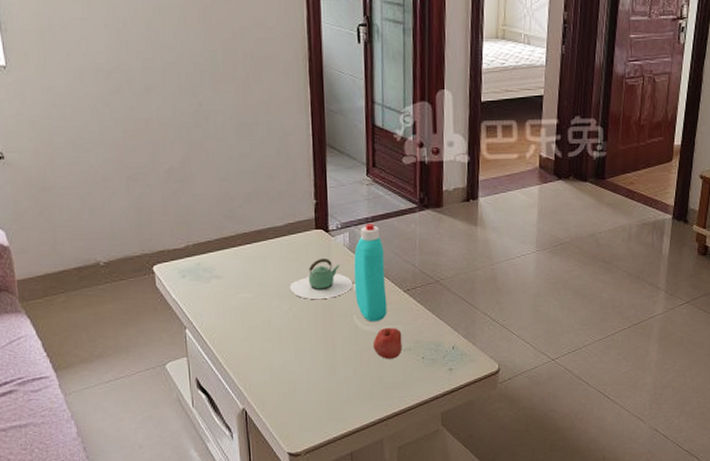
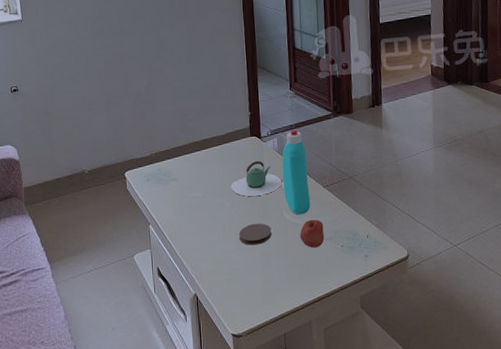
coaster: none [299,330,339,355] -> present [239,223,272,246]

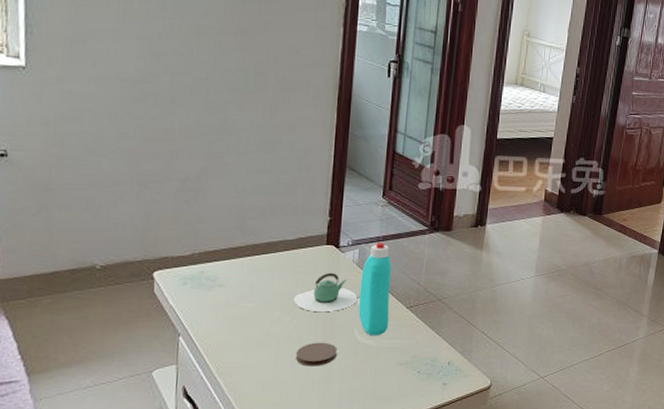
apple: present [299,219,325,248] -> none [370,342,400,373]

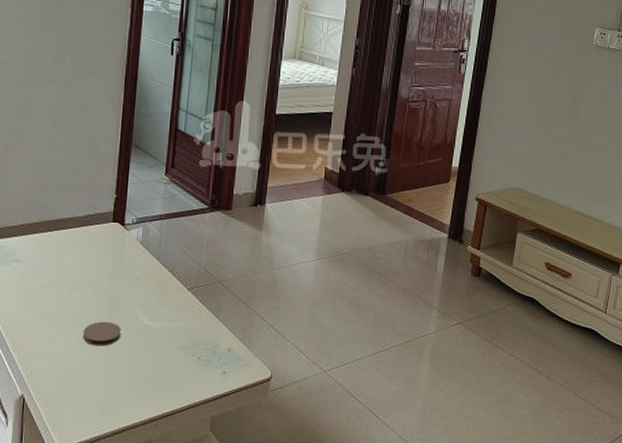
teapot: present [293,273,357,313] -> none [81,251,140,291]
bottle: present [358,243,391,336] -> none [141,221,173,318]

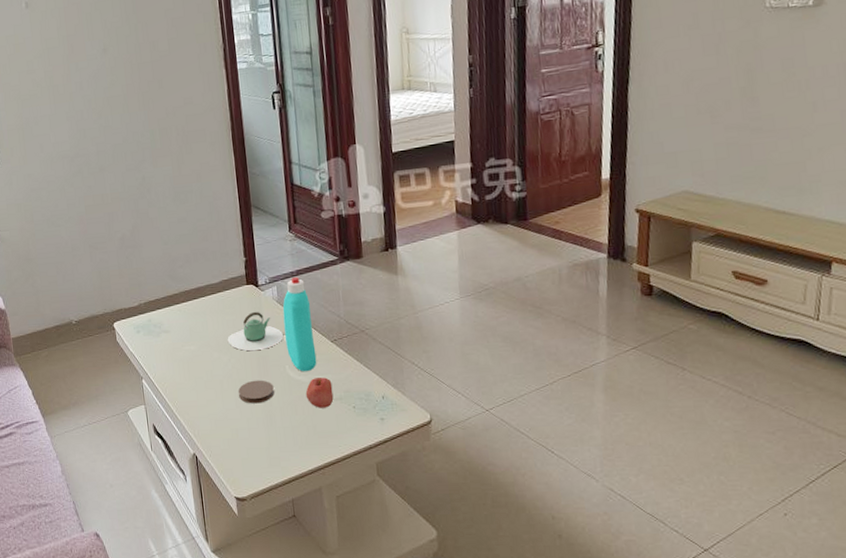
teapot: none [81,251,140,291] -> present [227,312,283,352]
bottle: none [141,221,173,318] -> present [282,277,317,372]
apple: none [152,325,181,357] -> present [305,377,334,408]

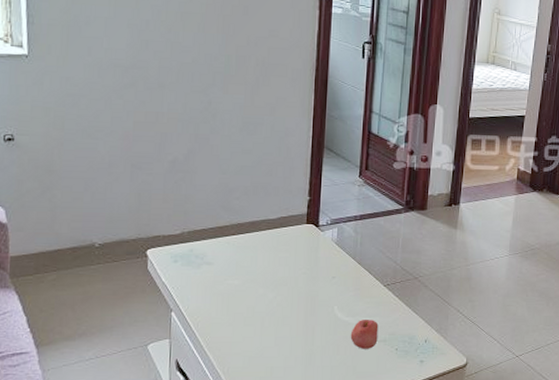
teapot: present [227,312,283,352] -> none [276,252,336,290]
coaster: present [238,379,275,404] -> none [280,319,319,342]
bottle: present [282,277,317,372] -> none [338,222,369,314]

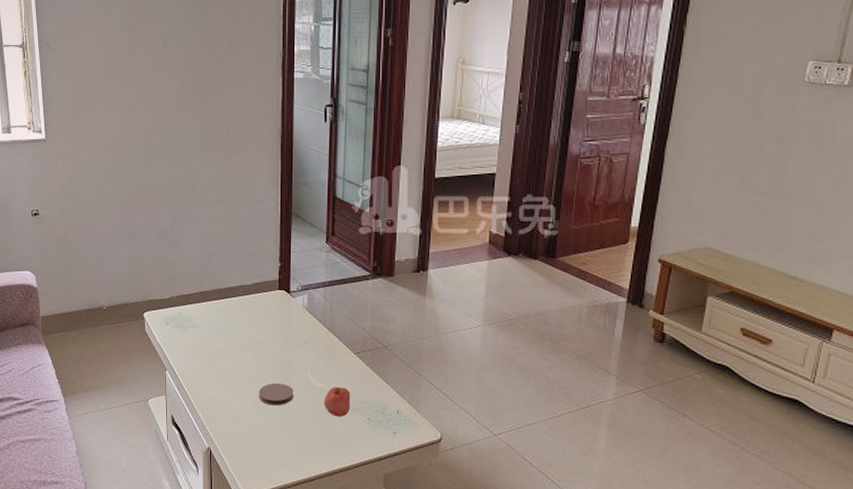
coaster: none [280,319,319,342] -> present [259,383,294,406]

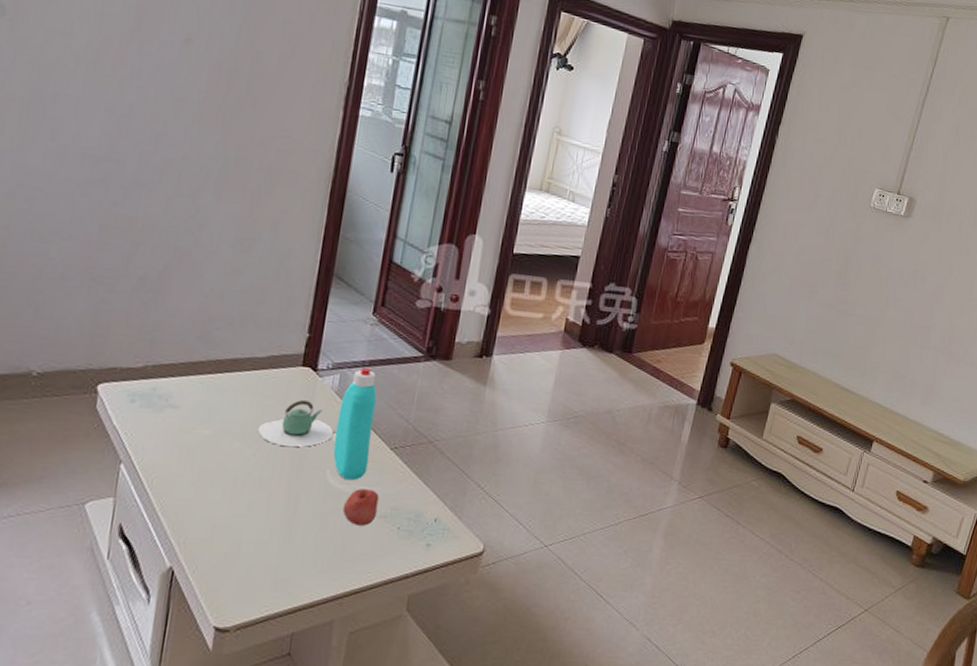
teapot: none [254,317,308,355] -> present [257,400,333,448]
coaster: present [259,383,294,406] -> none [255,482,305,512]
bottle: none [311,288,338,380] -> present [333,368,377,481]

